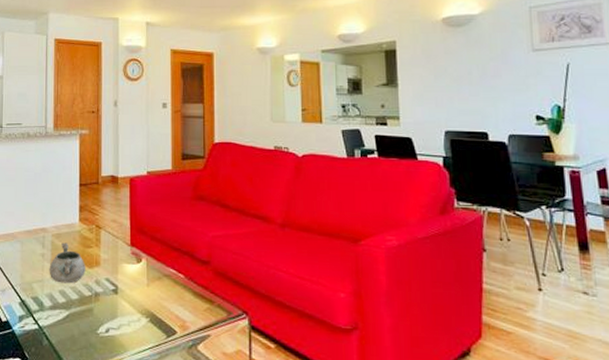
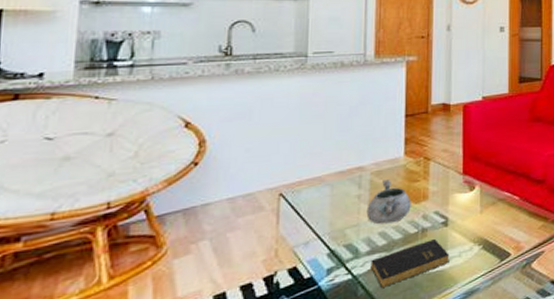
book: none [51,304,120,342] -> present [369,238,450,288]

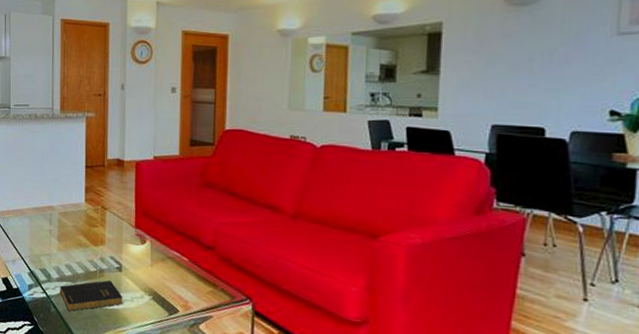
decorative bowl: present [366,179,411,225] -> none [56,220,91,259]

